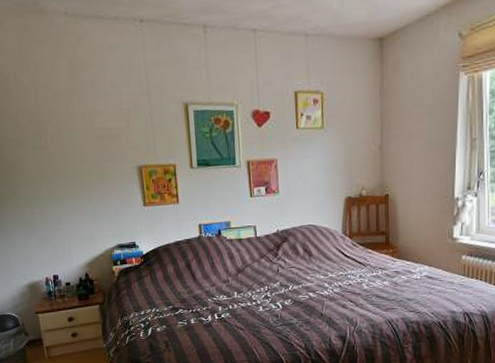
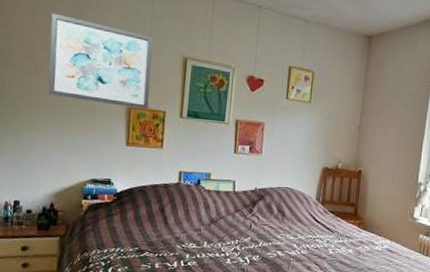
wall art: none [50,82,158,168] -> present [48,13,153,110]

